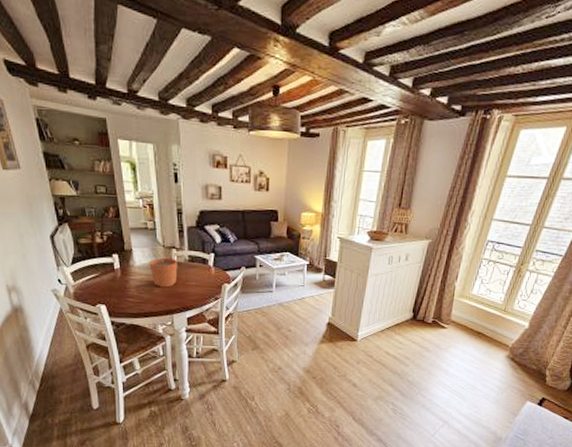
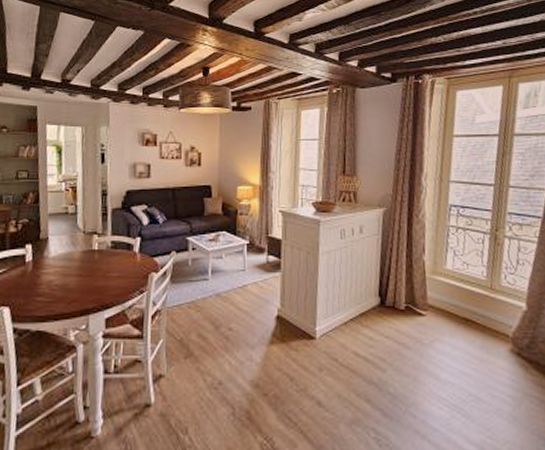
plant pot: present [149,250,177,288] -> none [66,238,99,282]

